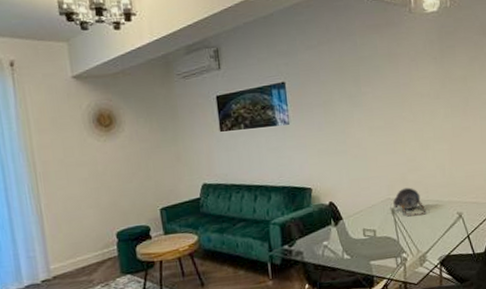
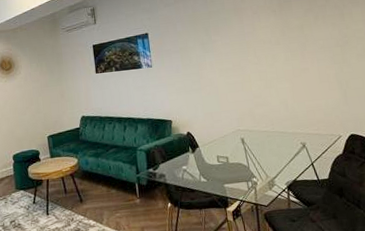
teapot: present [393,187,427,216] -> none [242,120,273,146]

